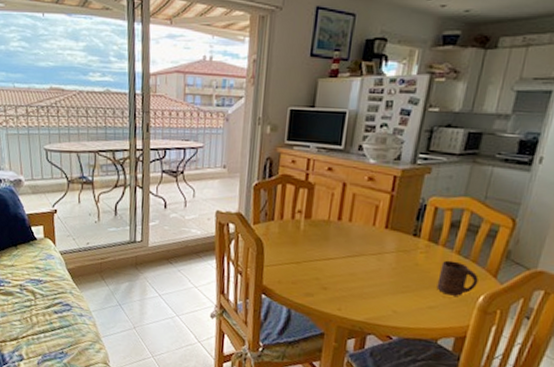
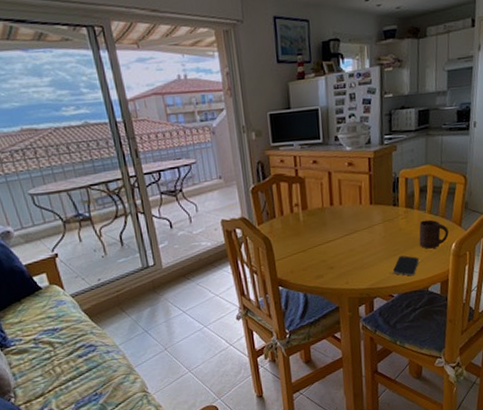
smartphone: none [397,295,433,321] -> present [393,255,419,276]

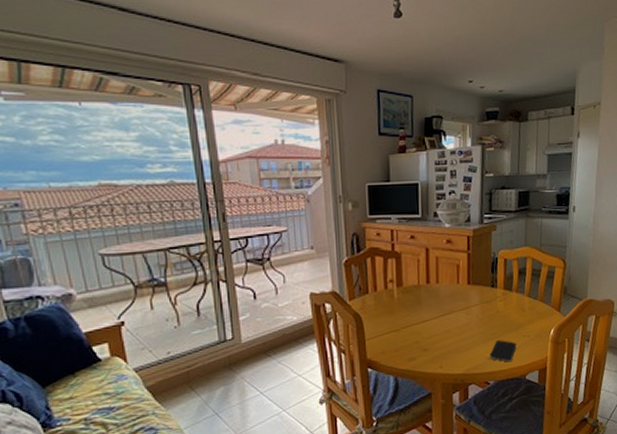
cup: present [419,219,449,249] -> none [517,303,547,334]

